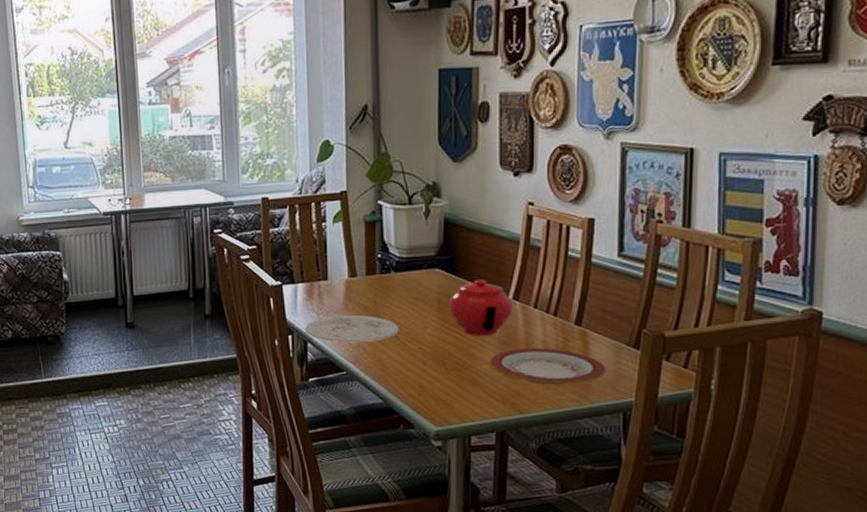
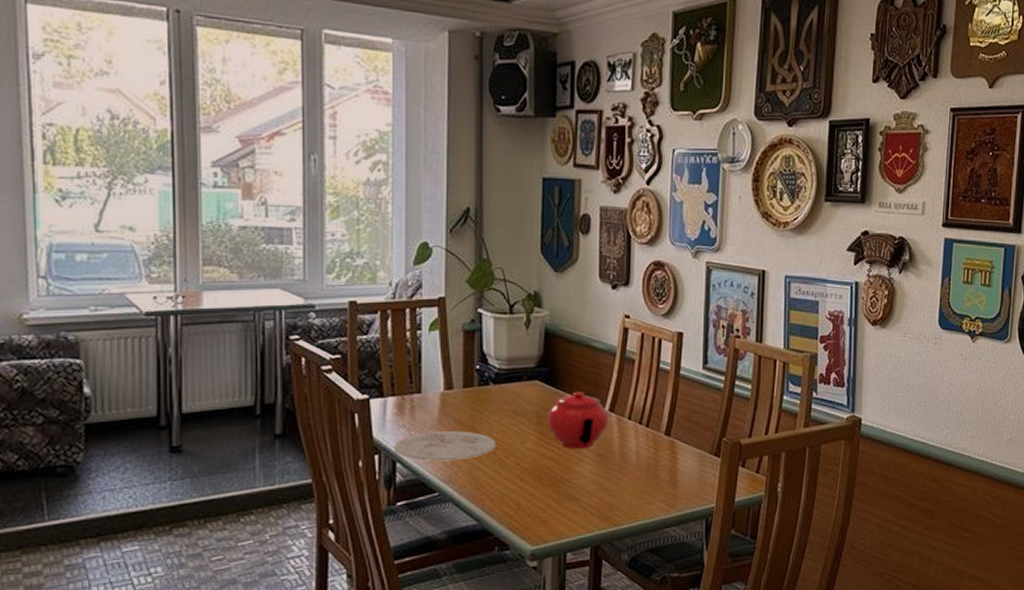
plate: present [490,349,605,385] -> none [586,459,691,496]

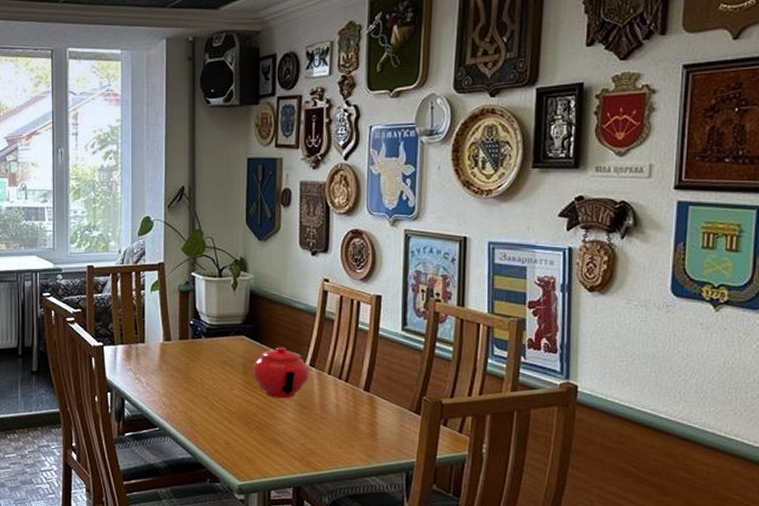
plate: present [394,431,496,461] -> none [123,376,207,401]

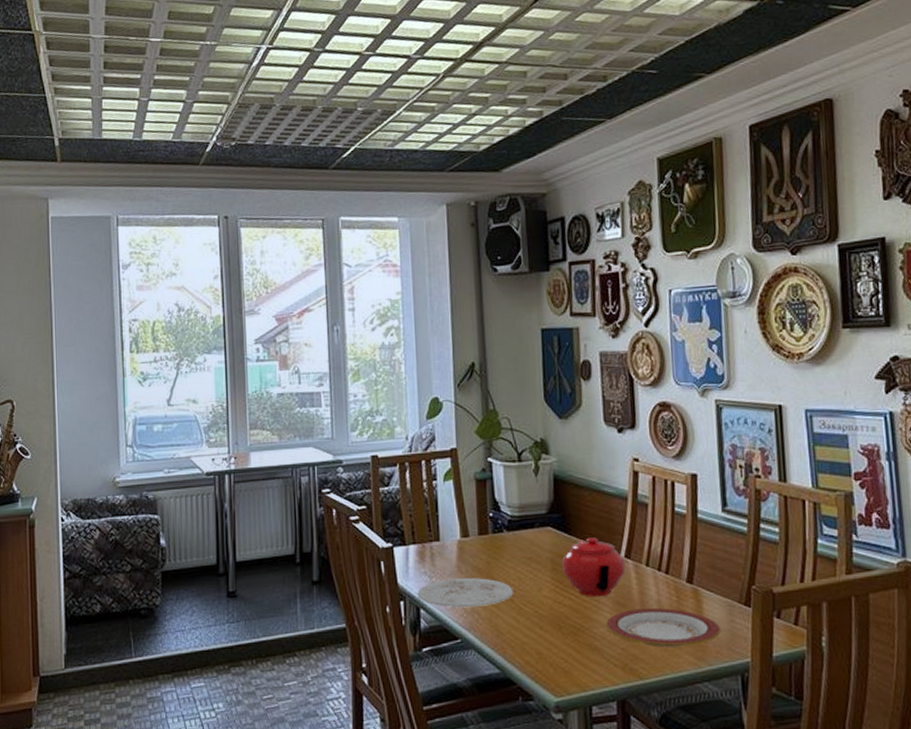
plate: none [123,376,207,401] -> present [417,578,513,608]
plate: none [288,411,391,446] -> present [606,608,720,647]

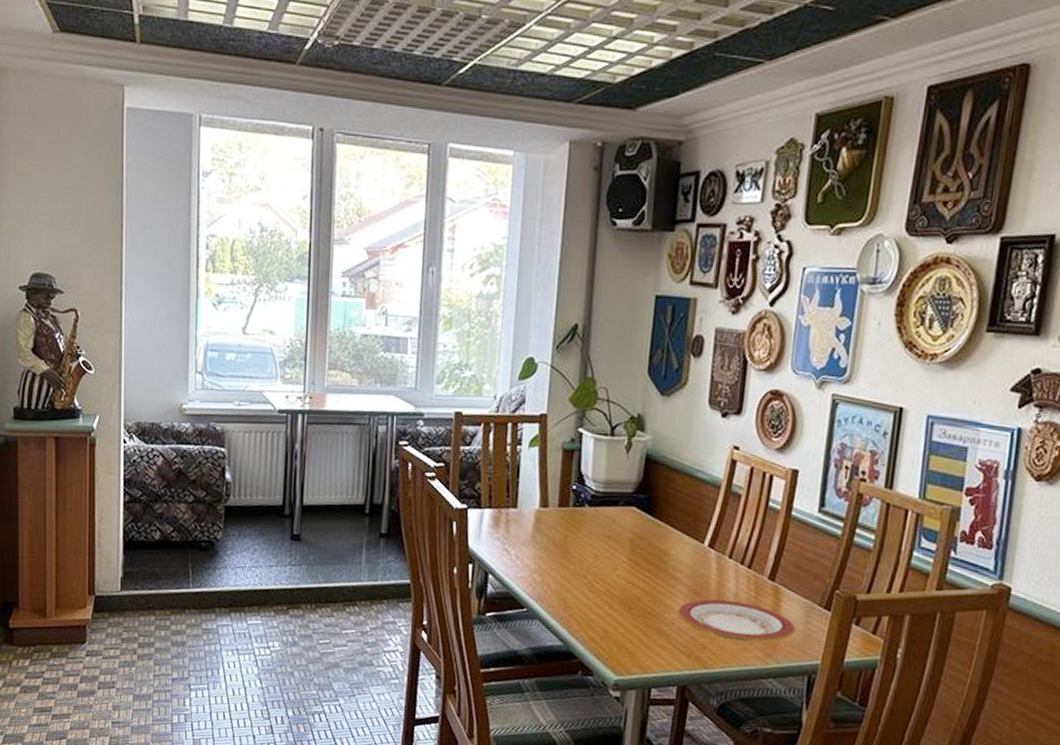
plate: present [417,578,513,608] -> none [487,547,587,579]
teapot: present [562,537,626,597] -> none [641,522,708,583]

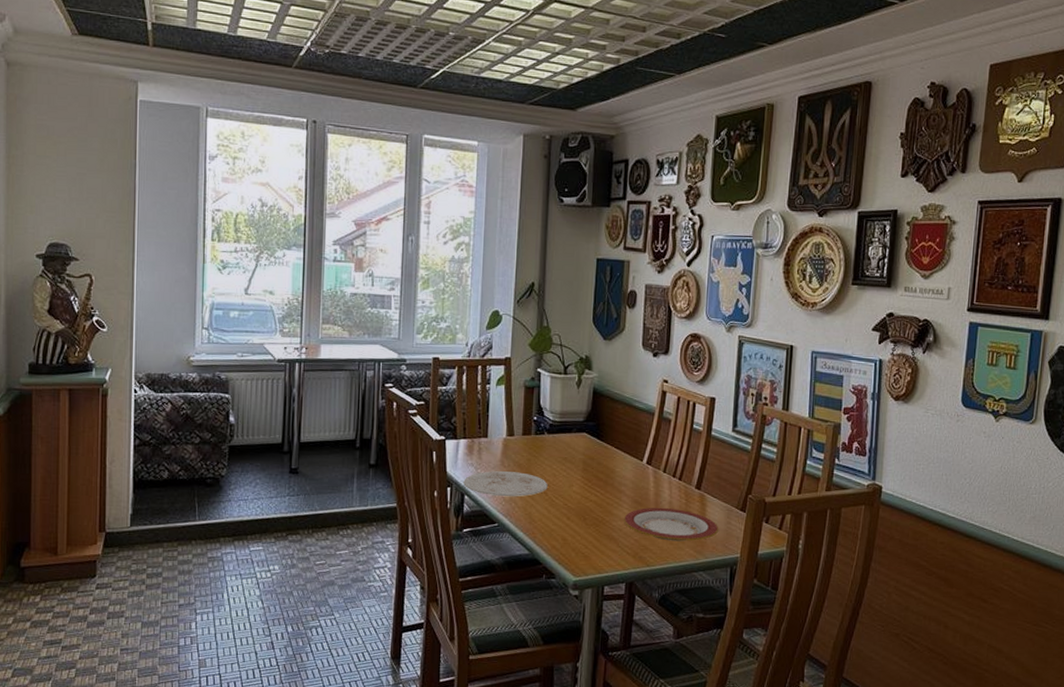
plate: none [487,547,587,579] -> present [463,471,548,497]

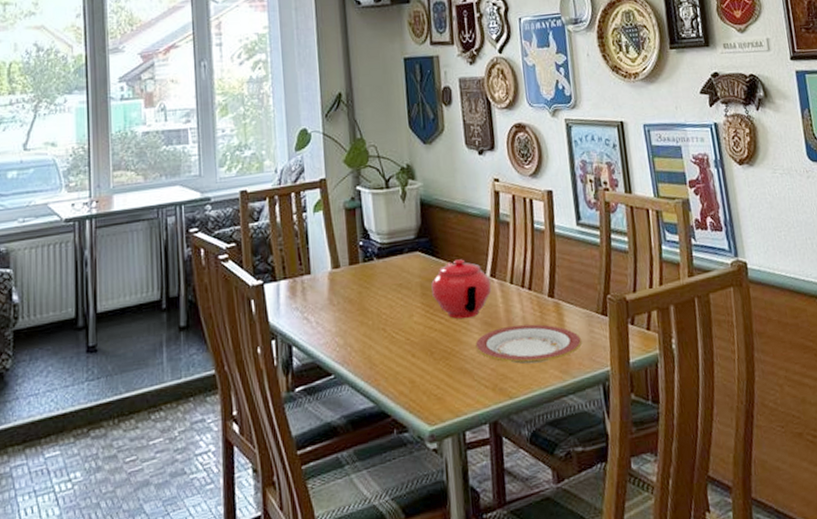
plate: present [463,471,548,497] -> none [289,309,385,342]
teapot: none [592,445,646,496] -> present [431,259,492,319]

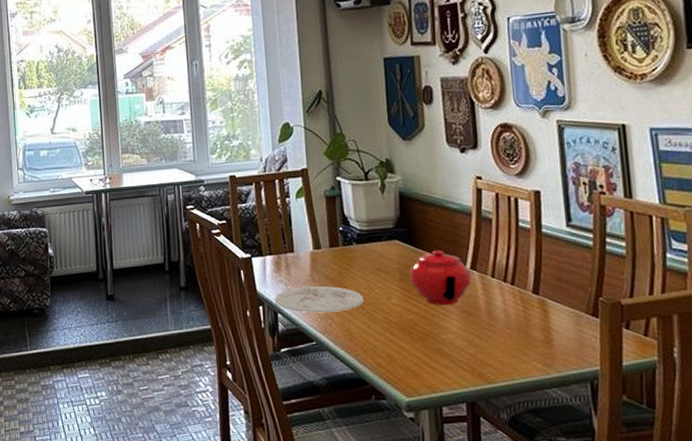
plate: none [289,309,385,342] -> present [275,286,364,313]
plate: present [475,324,582,364] -> none [454,317,568,354]

